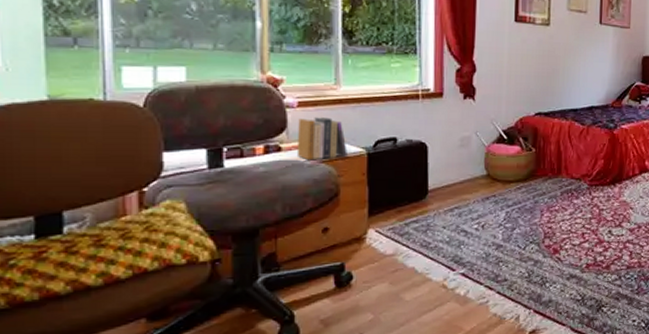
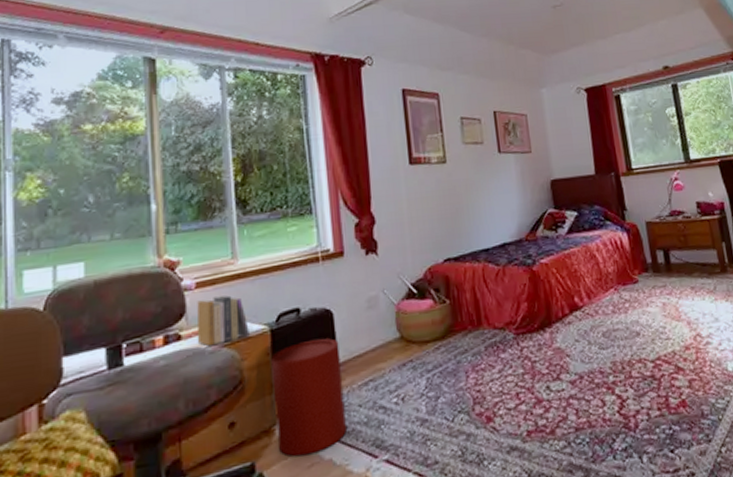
trash can: none [366,166,431,262] -> present [271,338,346,457]

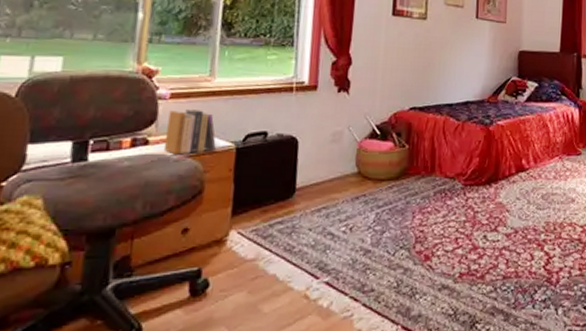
trash can: present [271,338,346,457] -> none [226,162,299,268]

